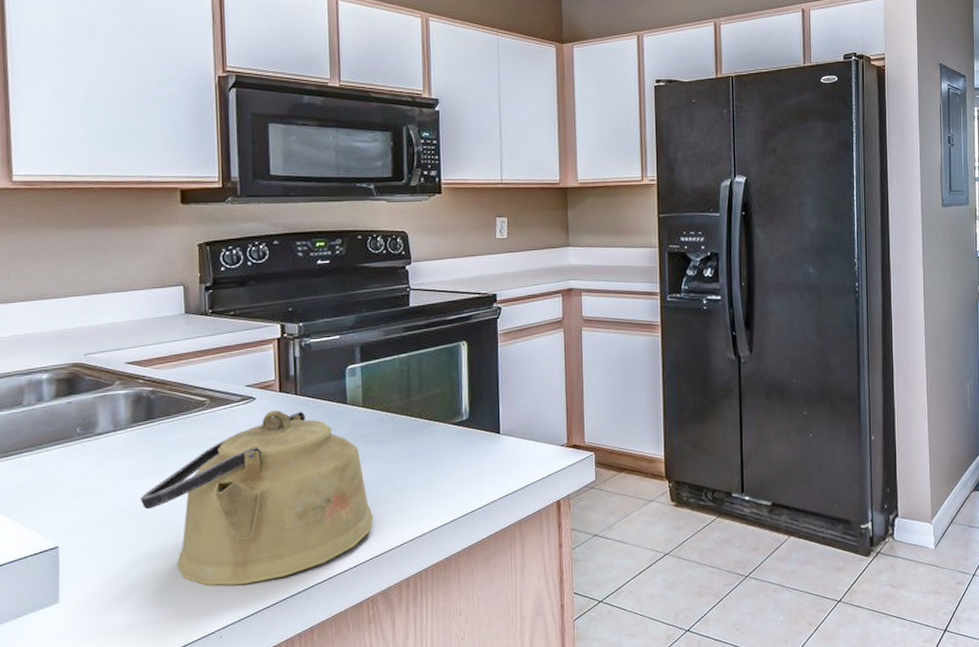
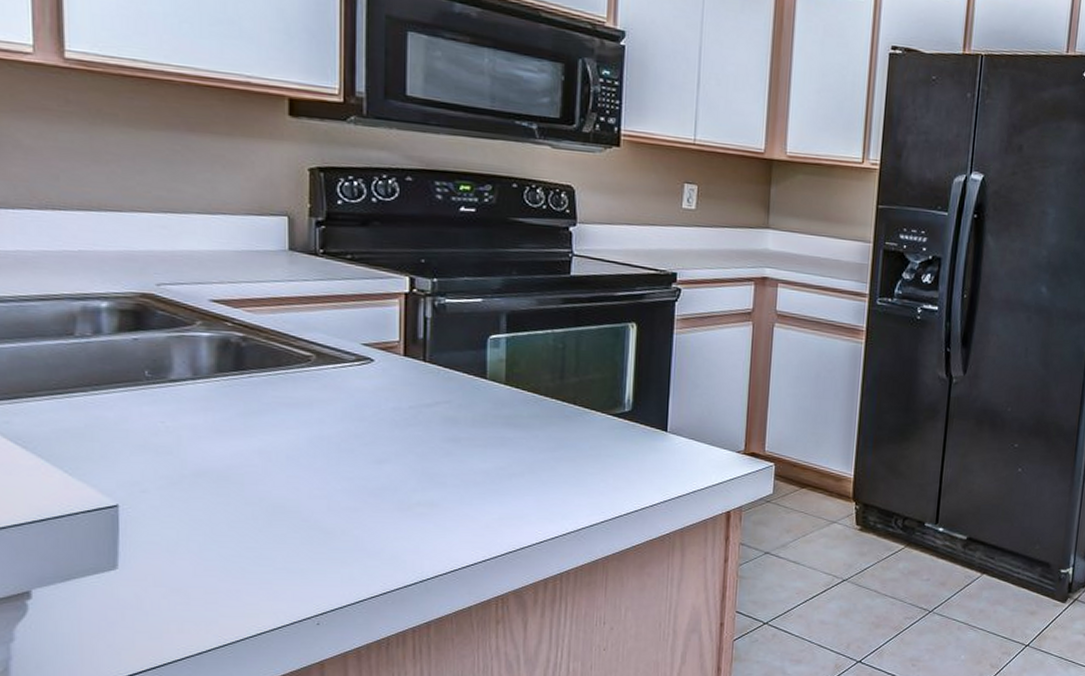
kettle: present [139,409,373,586] -> none [223,375,510,569]

